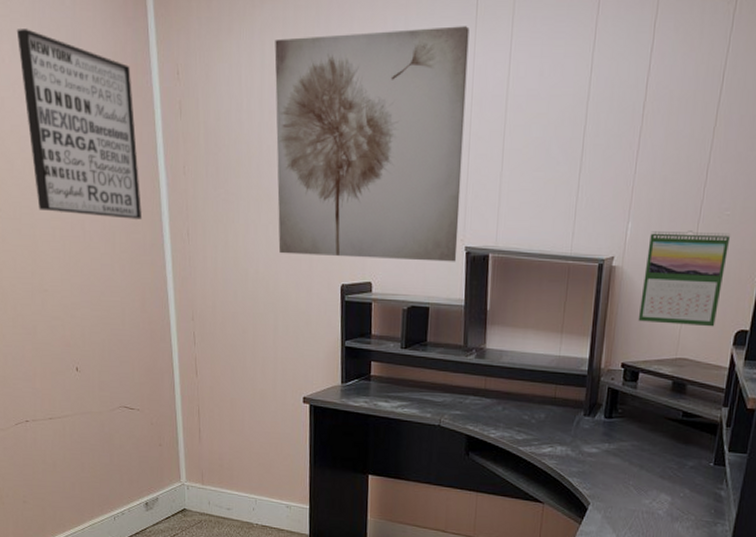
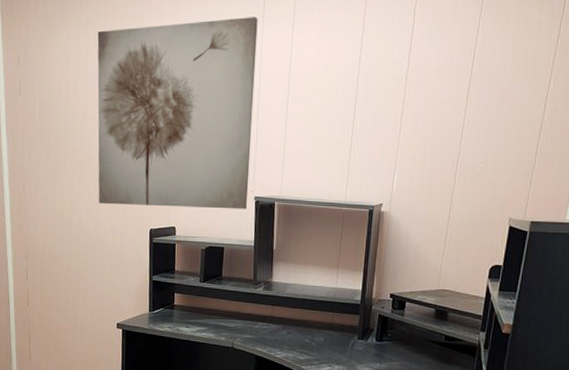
calendar: present [638,231,731,327] -> none [404,181,484,263]

